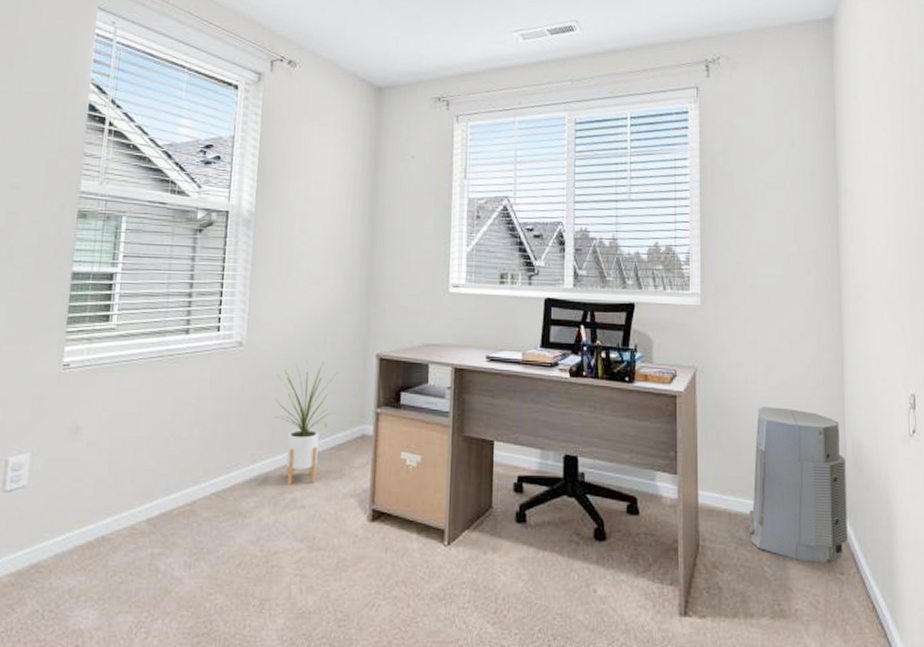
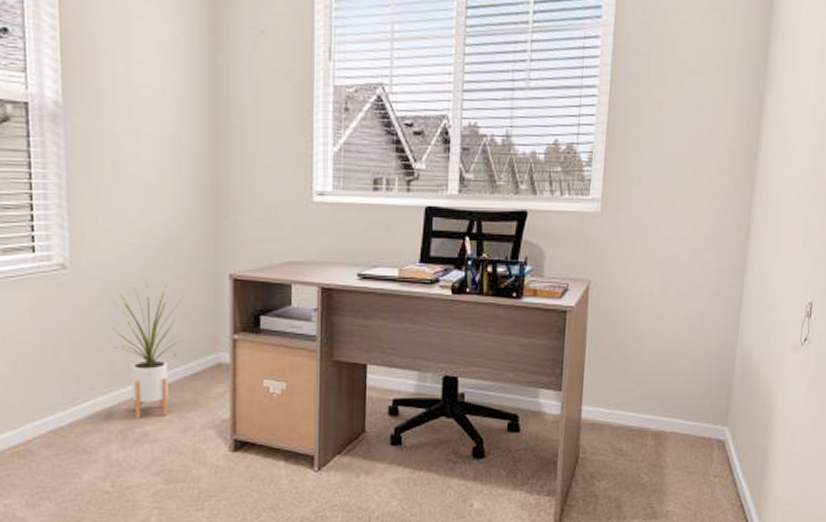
air purifier: present [748,406,848,563] -> none [629,319,734,468]

